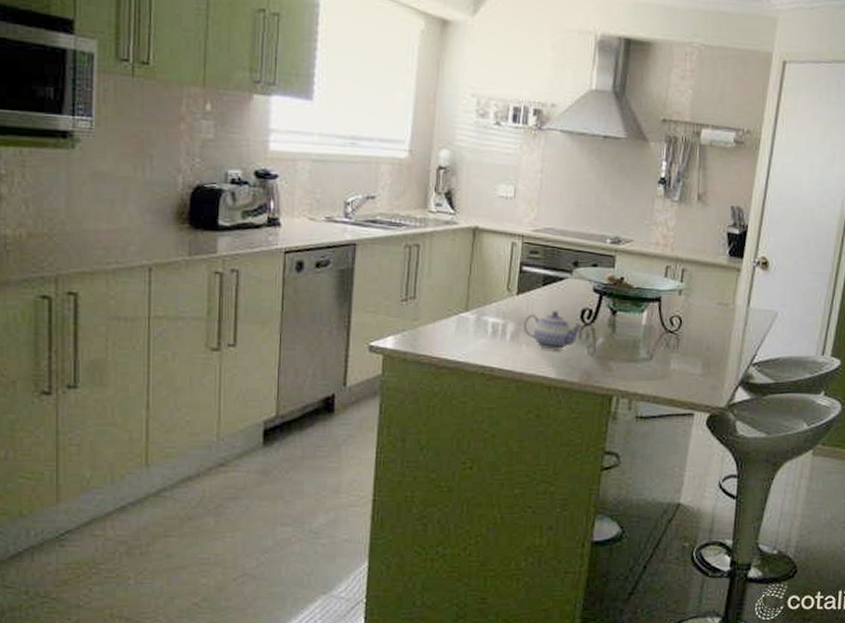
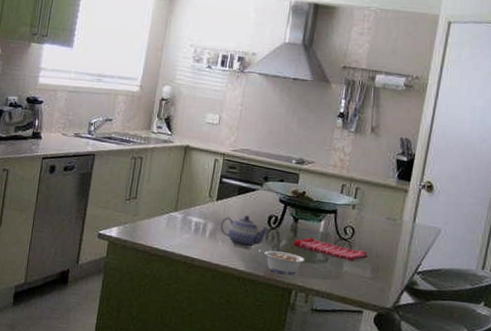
legume: none [571,351,626,379] -> present [259,249,305,275]
dish towel: none [612,332,698,357] -> present [293,237,368,262]

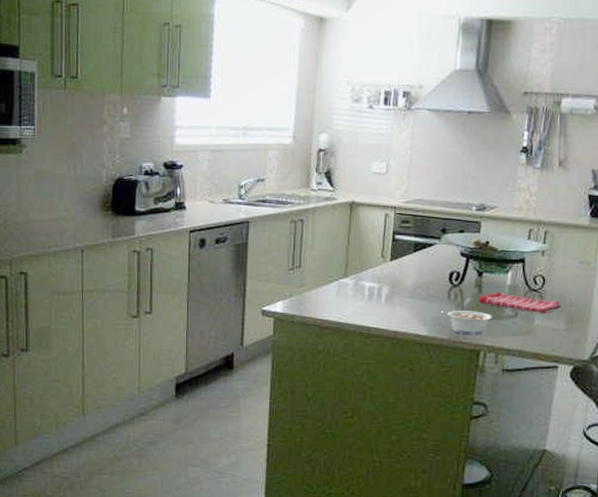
teapot: present [220,215,270,249] -> none [397,274,452,311]

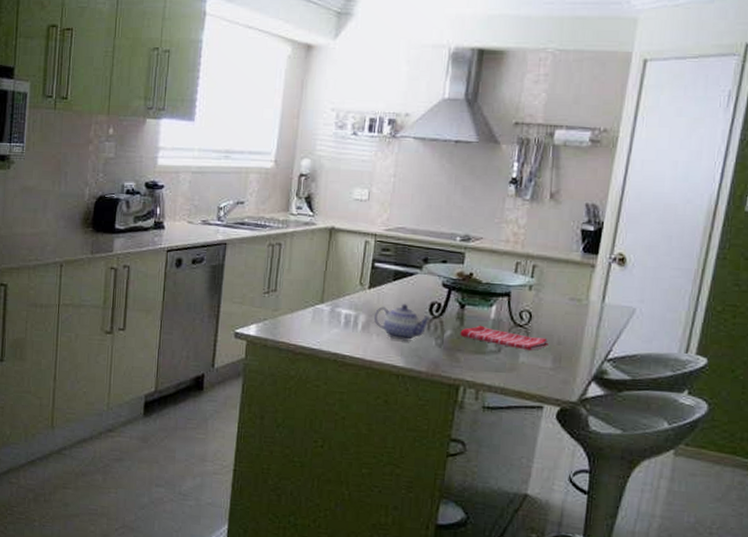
teapot: none [397,274,452,311] -> present [374,304,432,342]
legume: present [441,310,492,335] -> none [420,342,474,369]

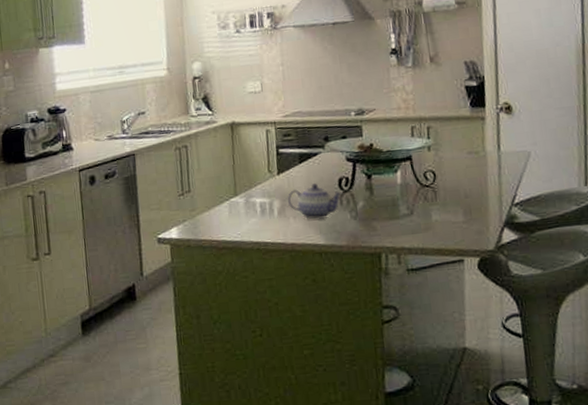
dish towel: present [460,325,549,350] -> none [371,191,457,209]

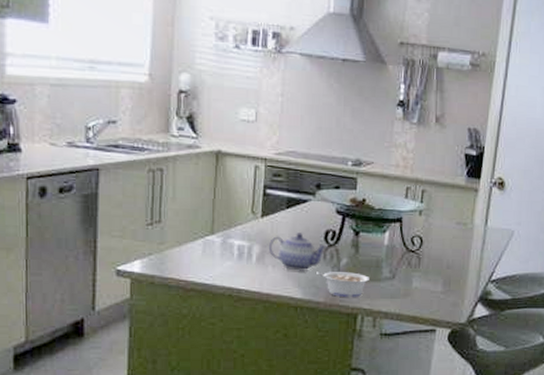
legume: none [335,213,388,239] -> present [317,271,369,298]

